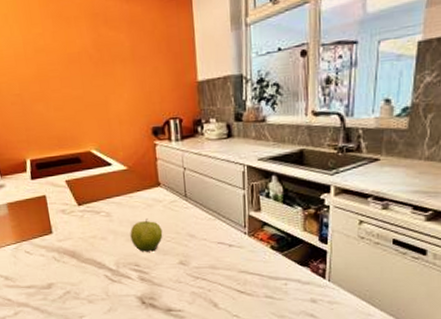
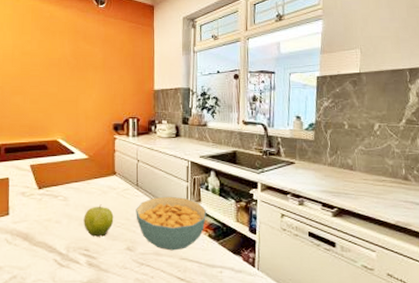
cereal bowl: none [186,206,268,264] -> present [136,196,207,251]

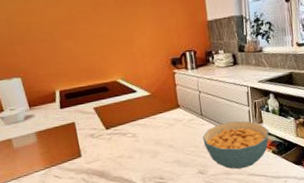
fruit: present [84,204,114,237] -> none [154,136,184,166]

